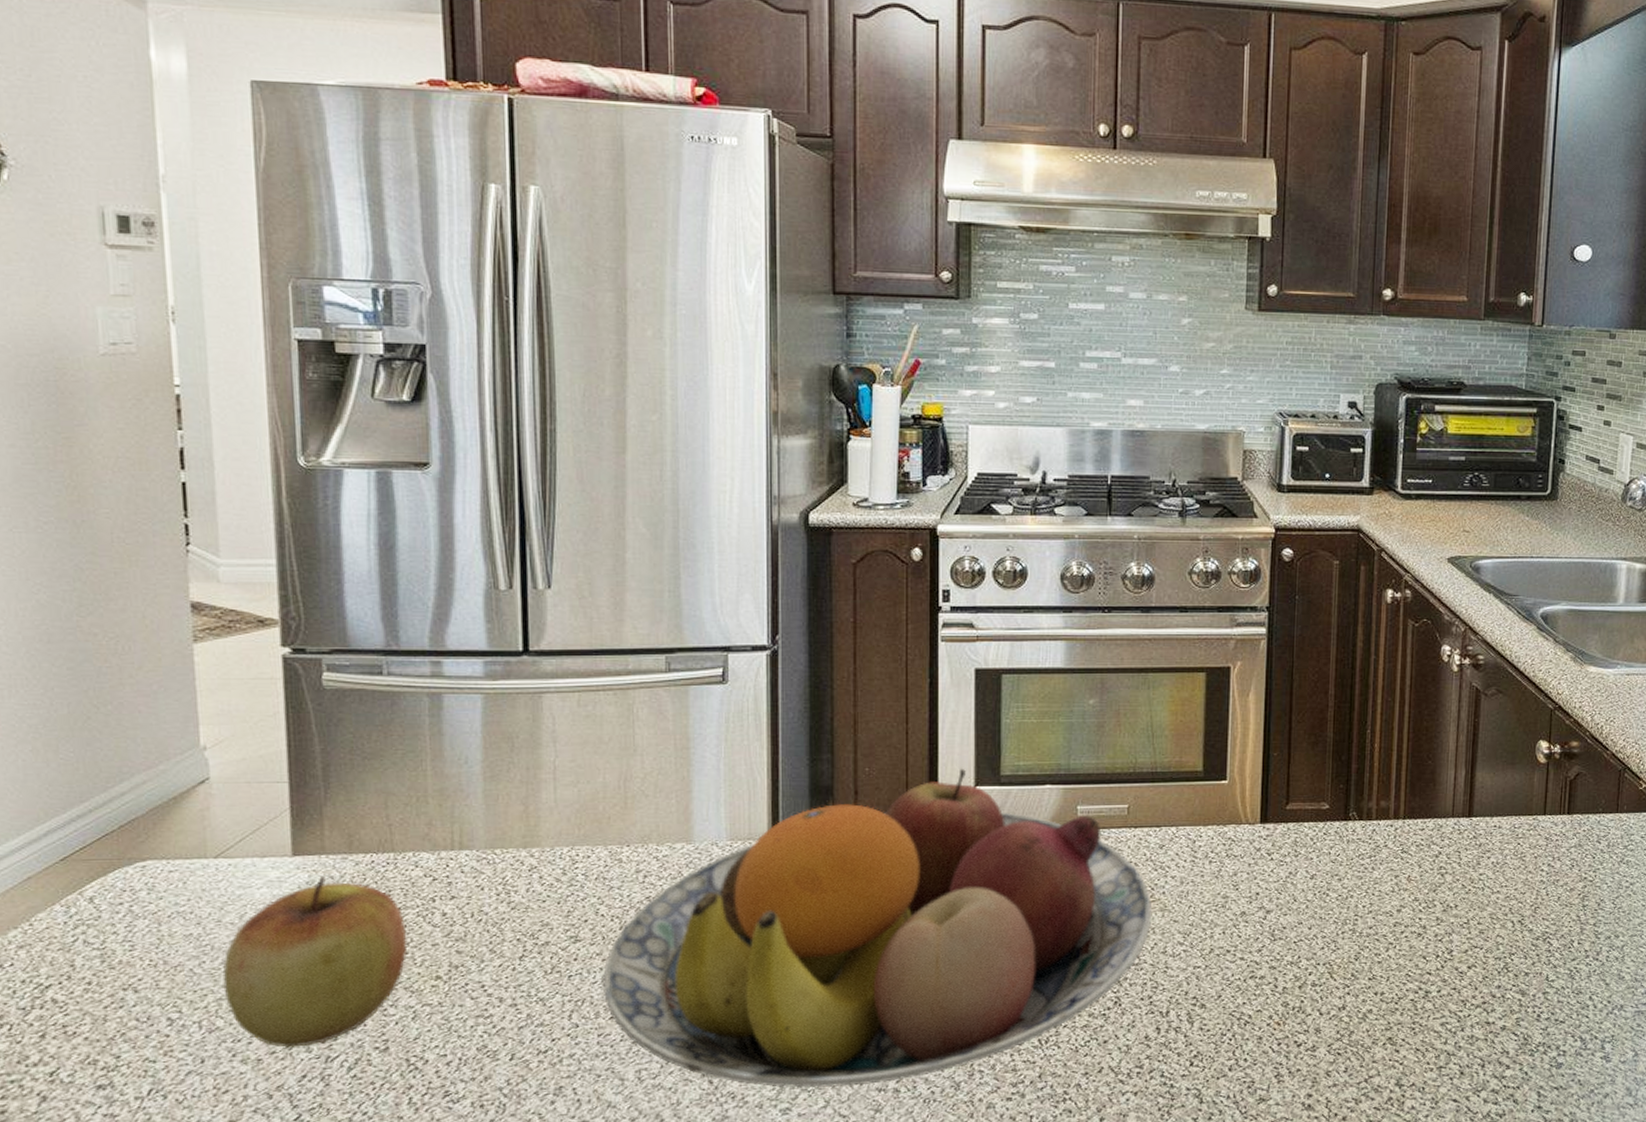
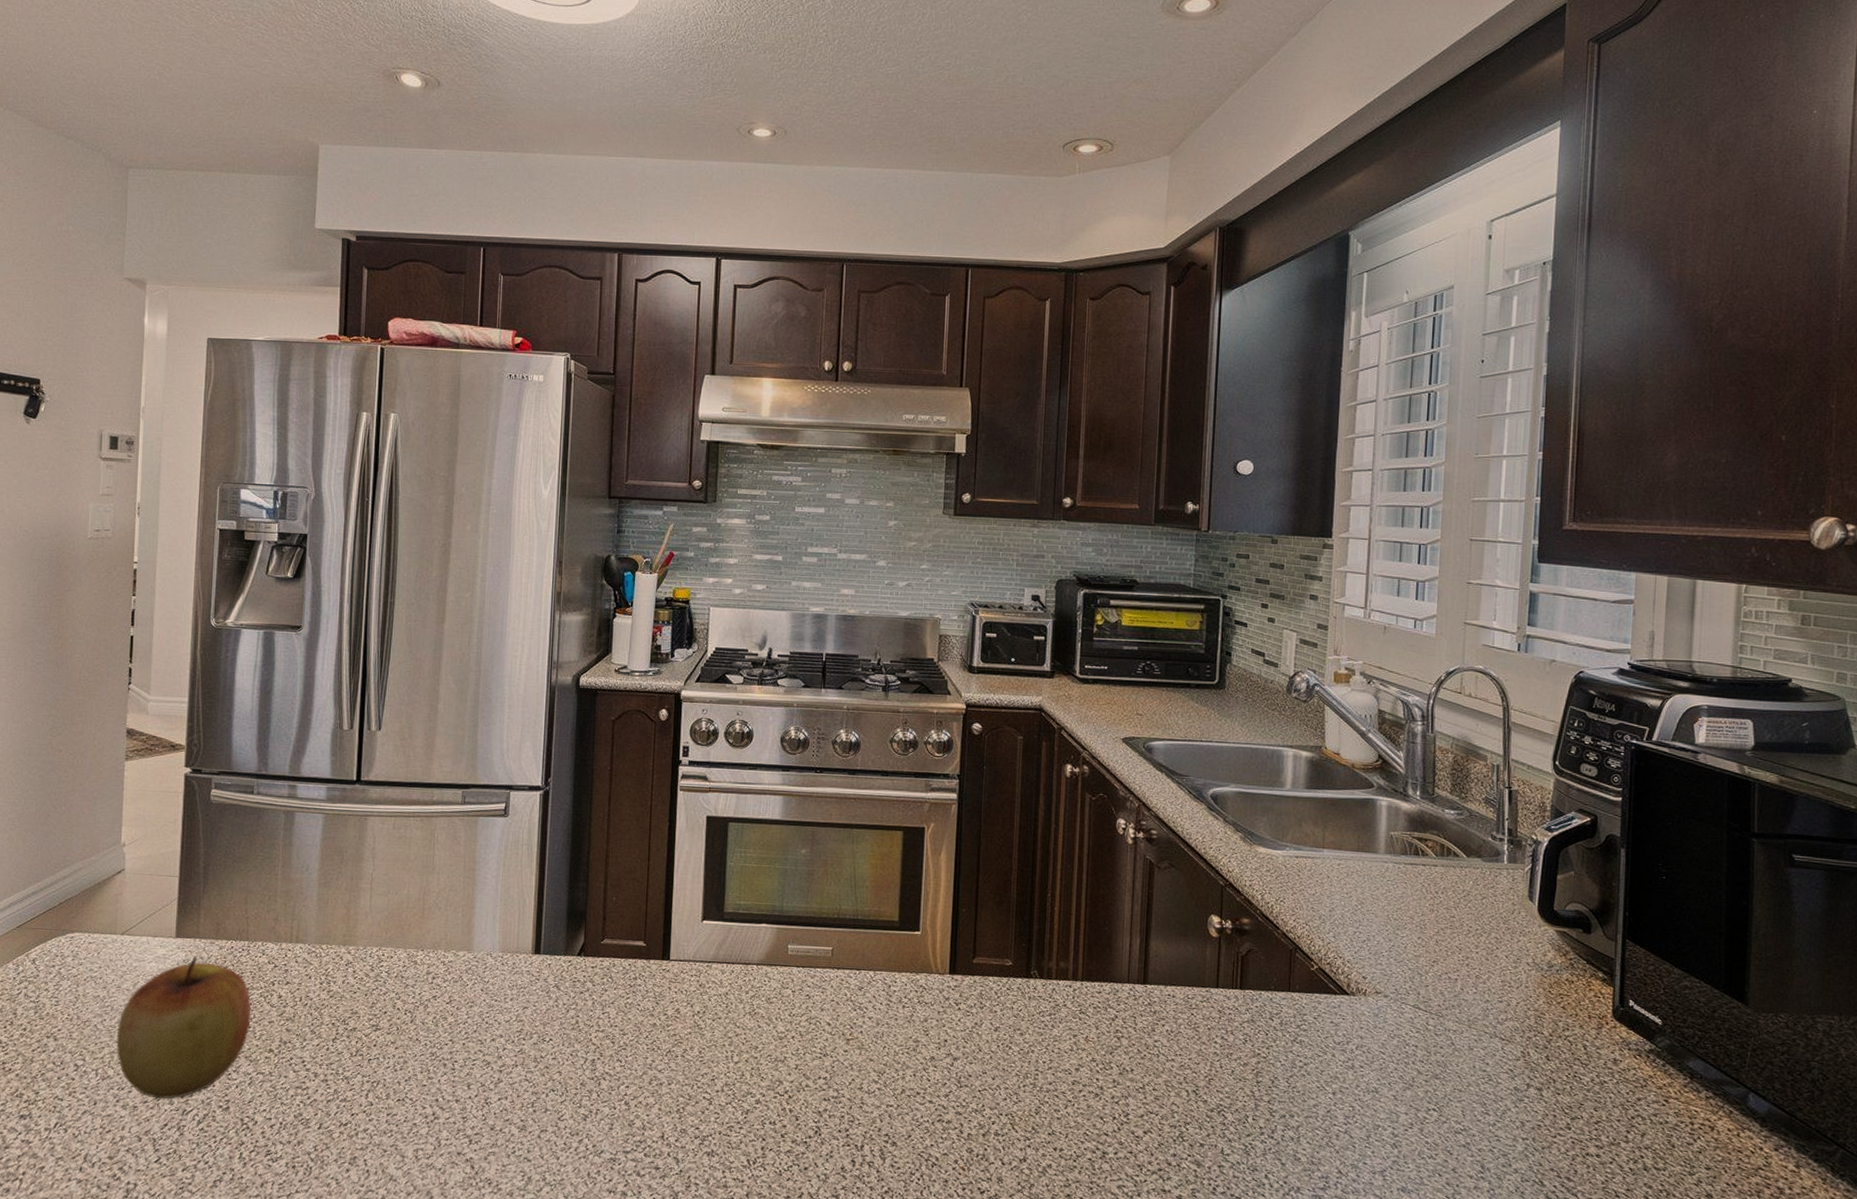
fruit bowl: present [602,768,1153,1088] -> none [394,903,851,1185]

